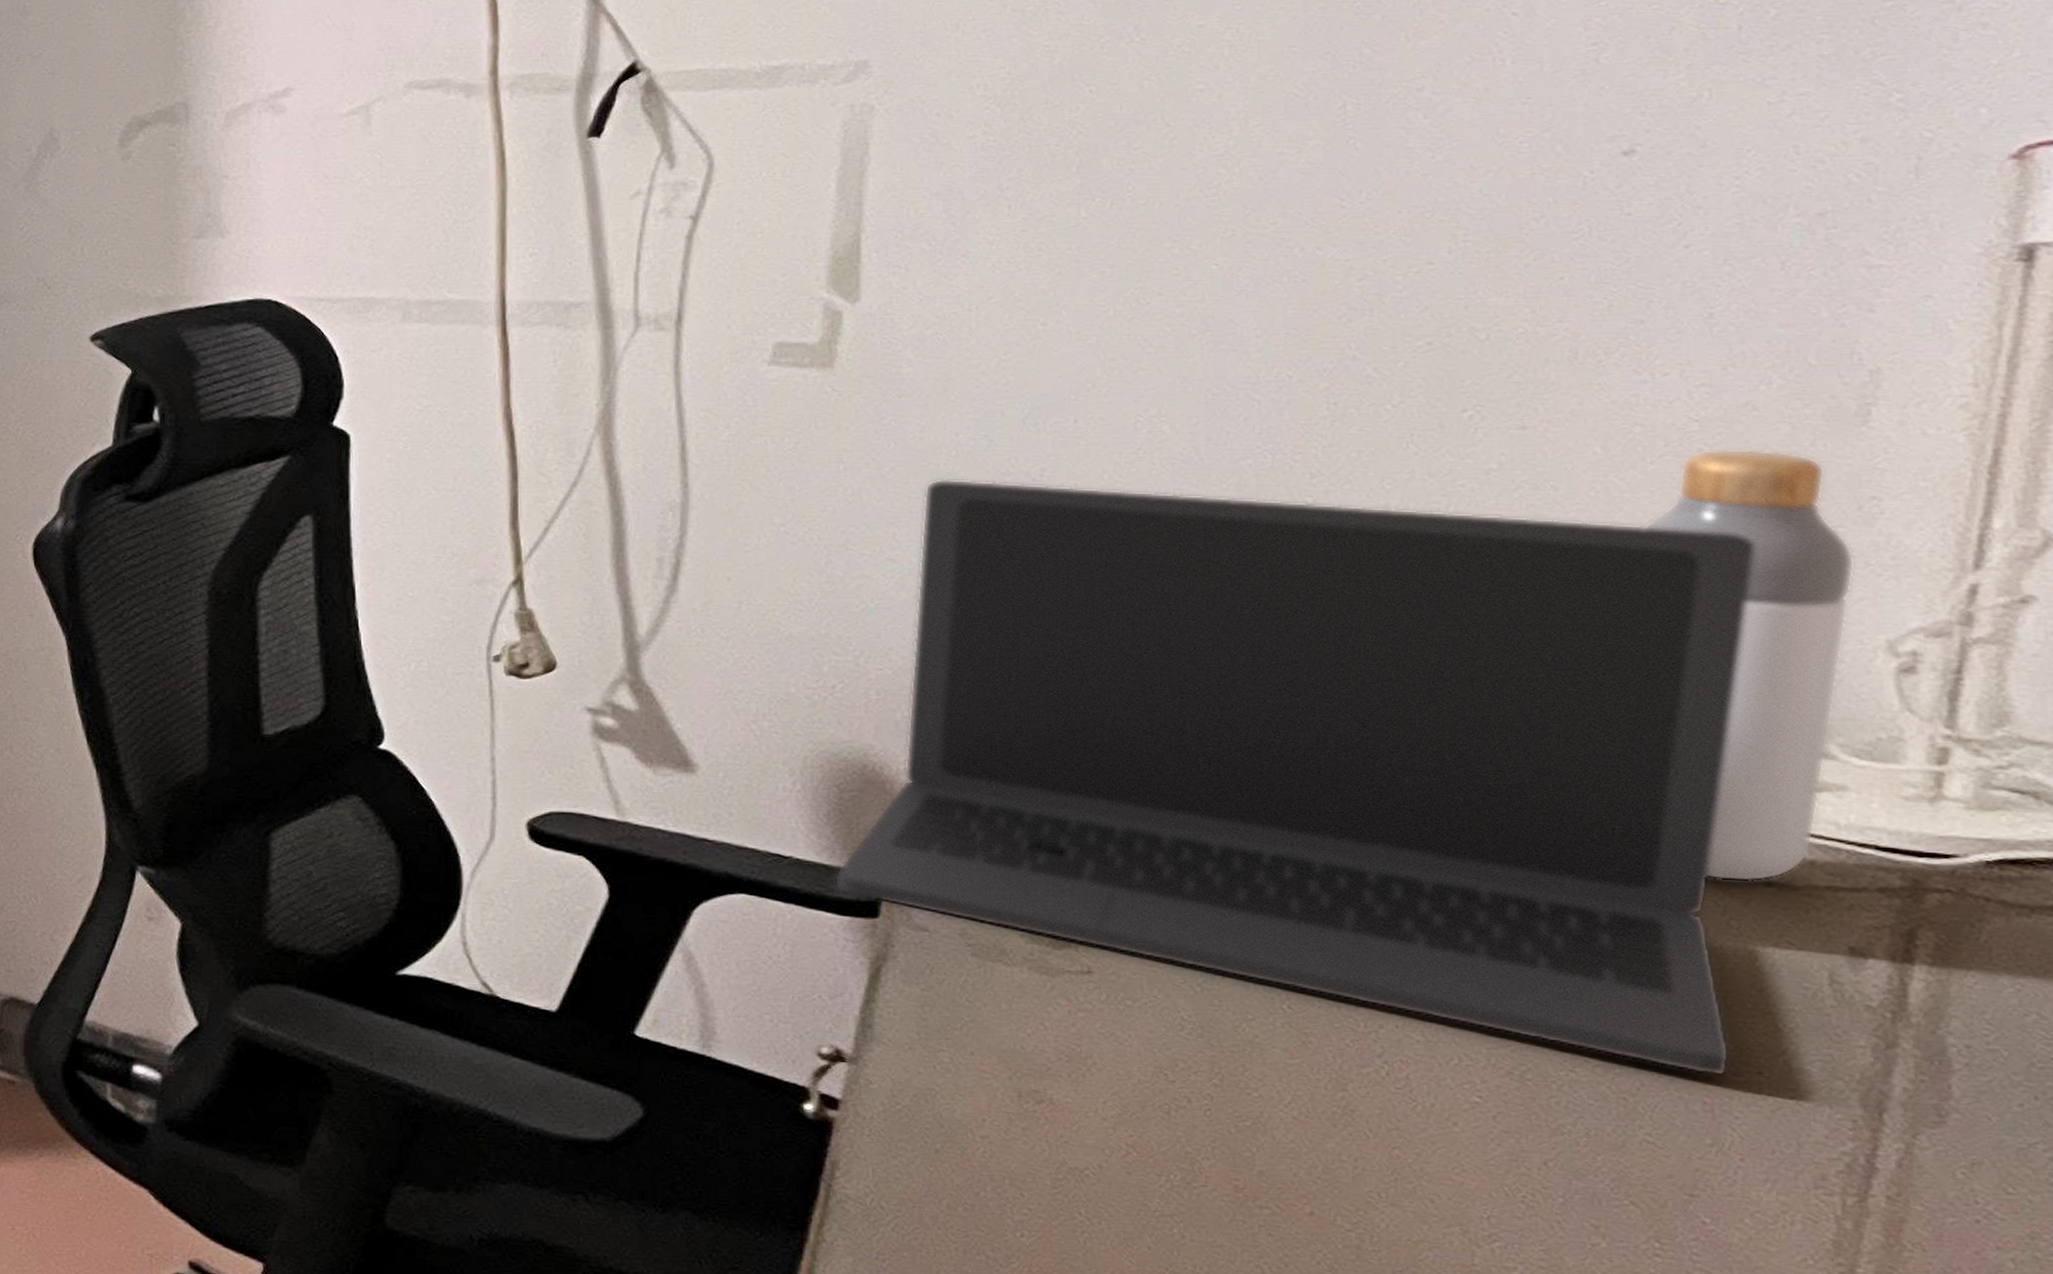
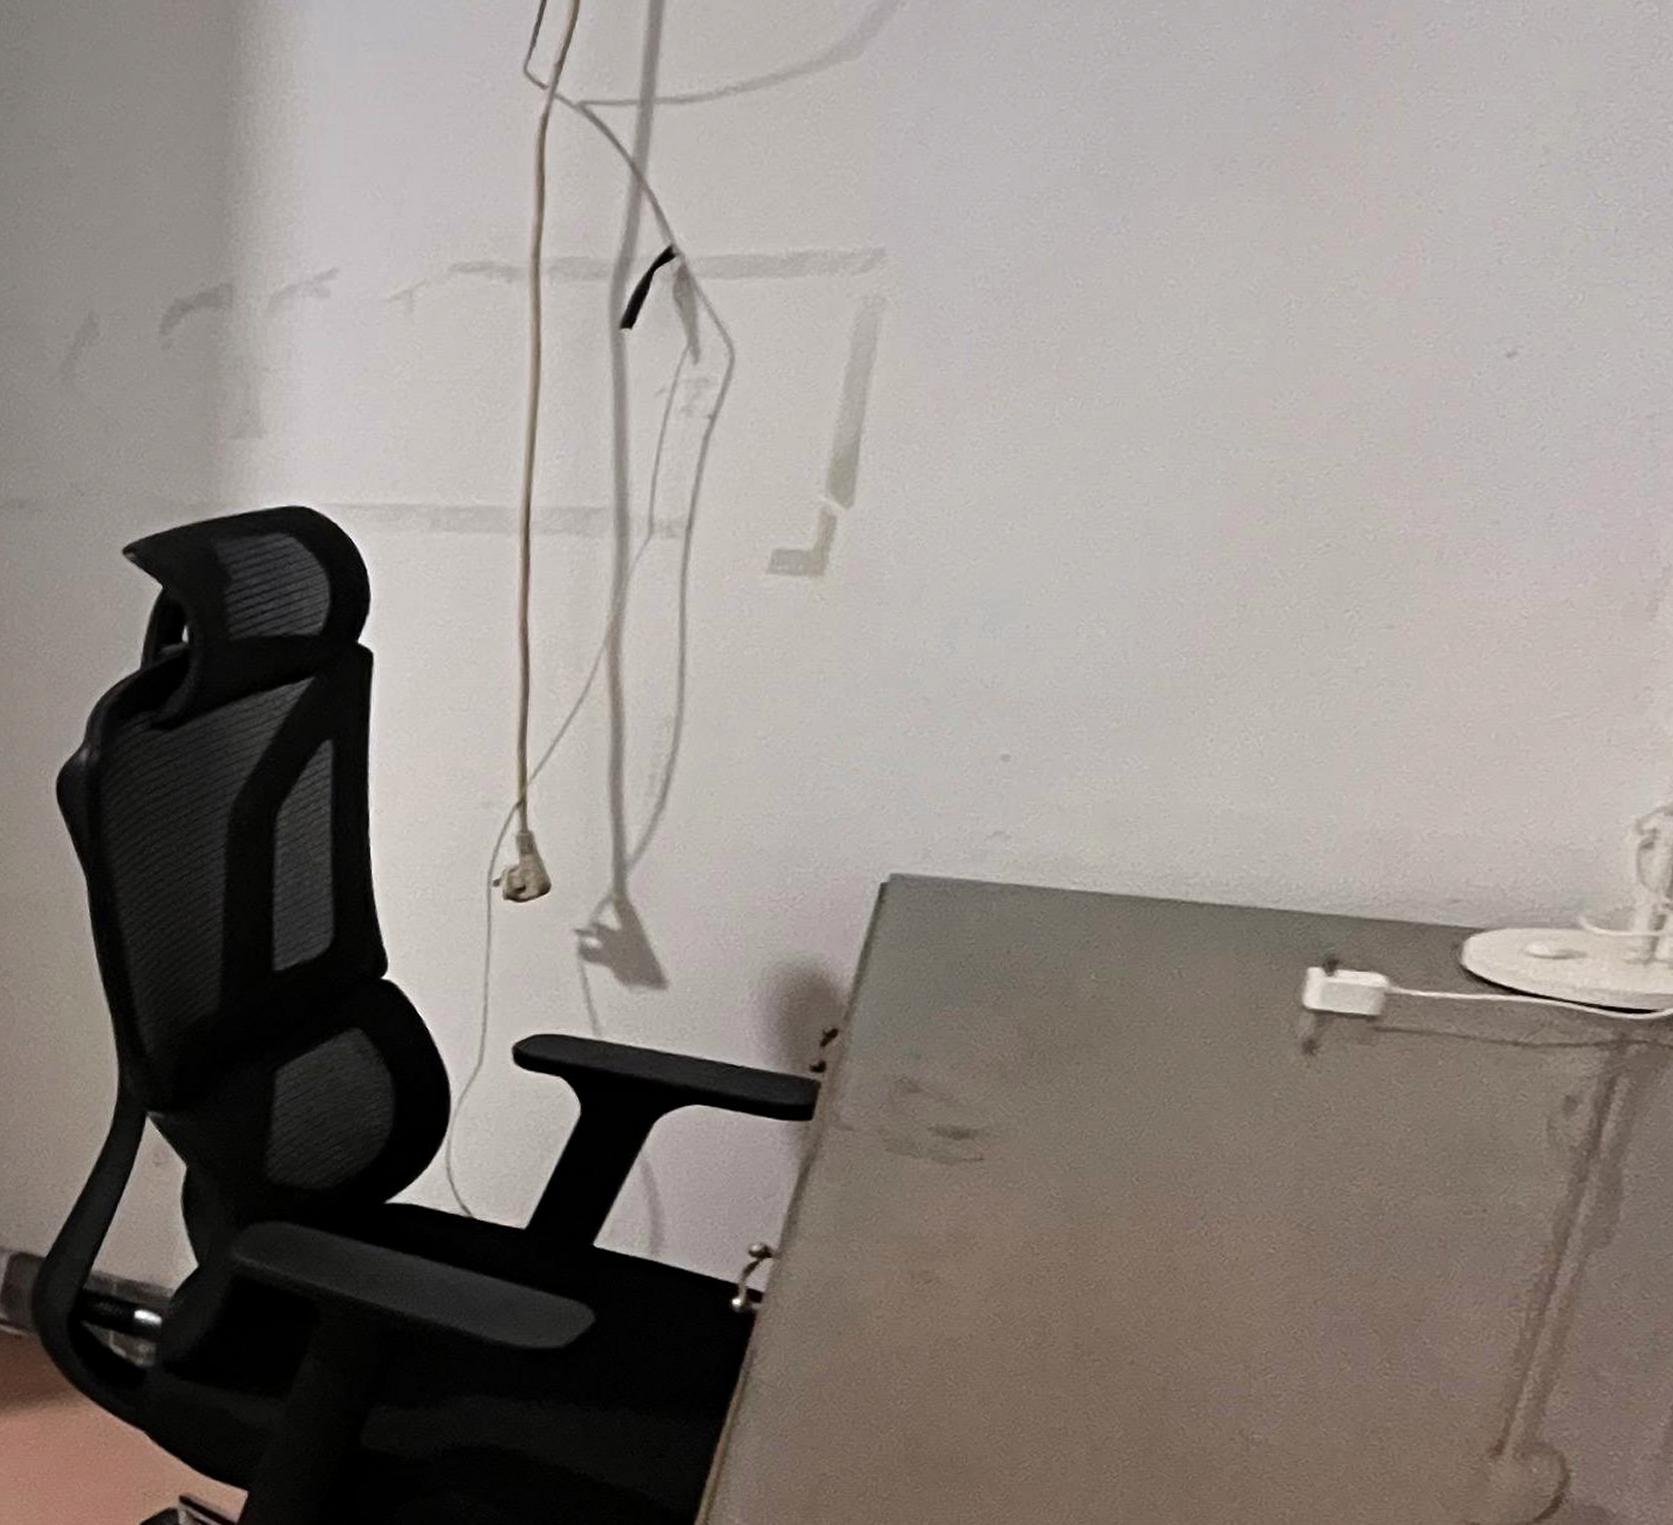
laptop: present [834,479,1755,1076] -> none [777,688,1552,1215]
bottle: present [1643,449,1855,882] -> none [1470,644,1625,1043]

